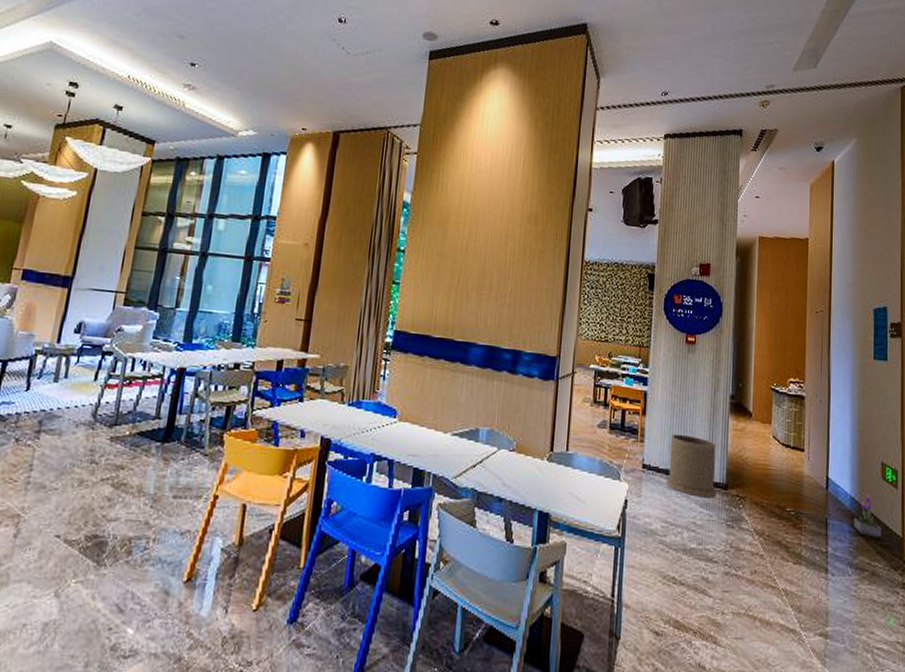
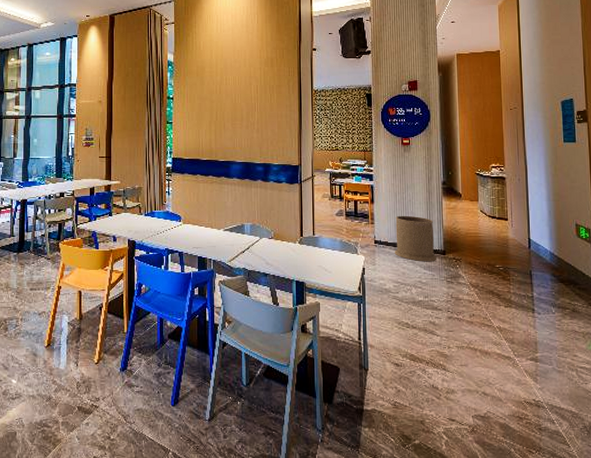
potted plant: present [854,493,882,538] -> none [554,248,579,283]

